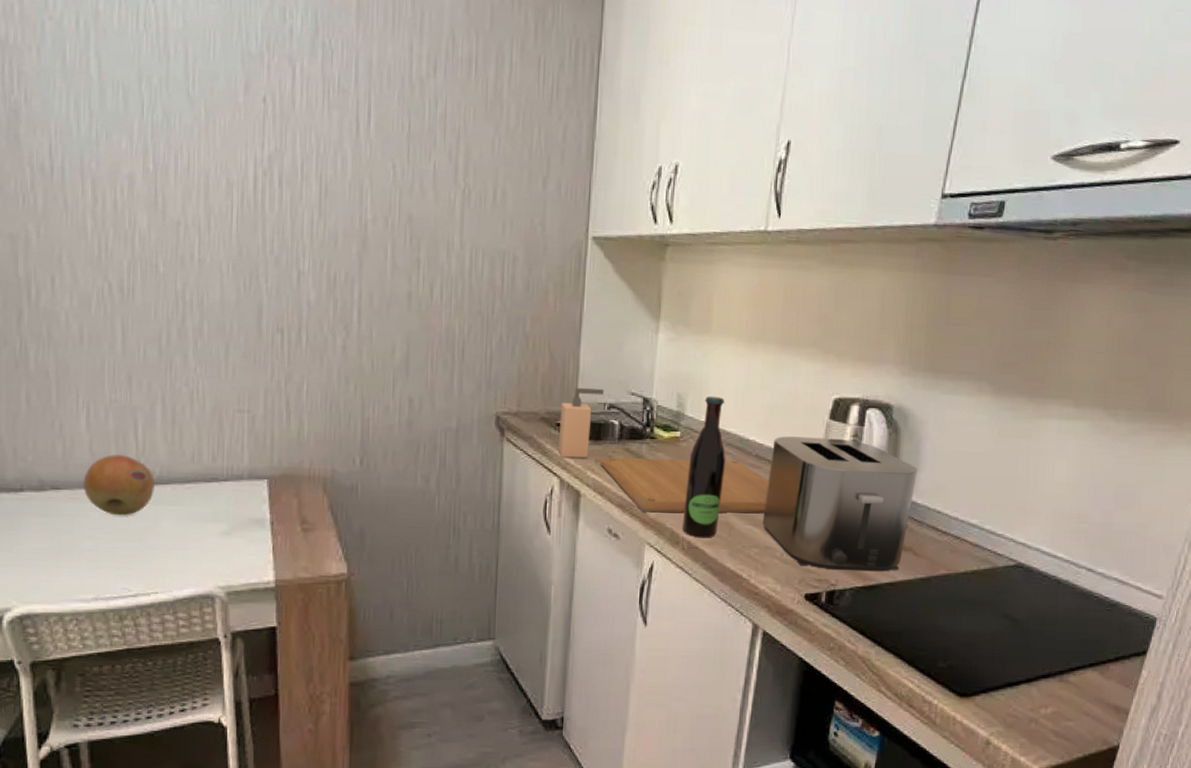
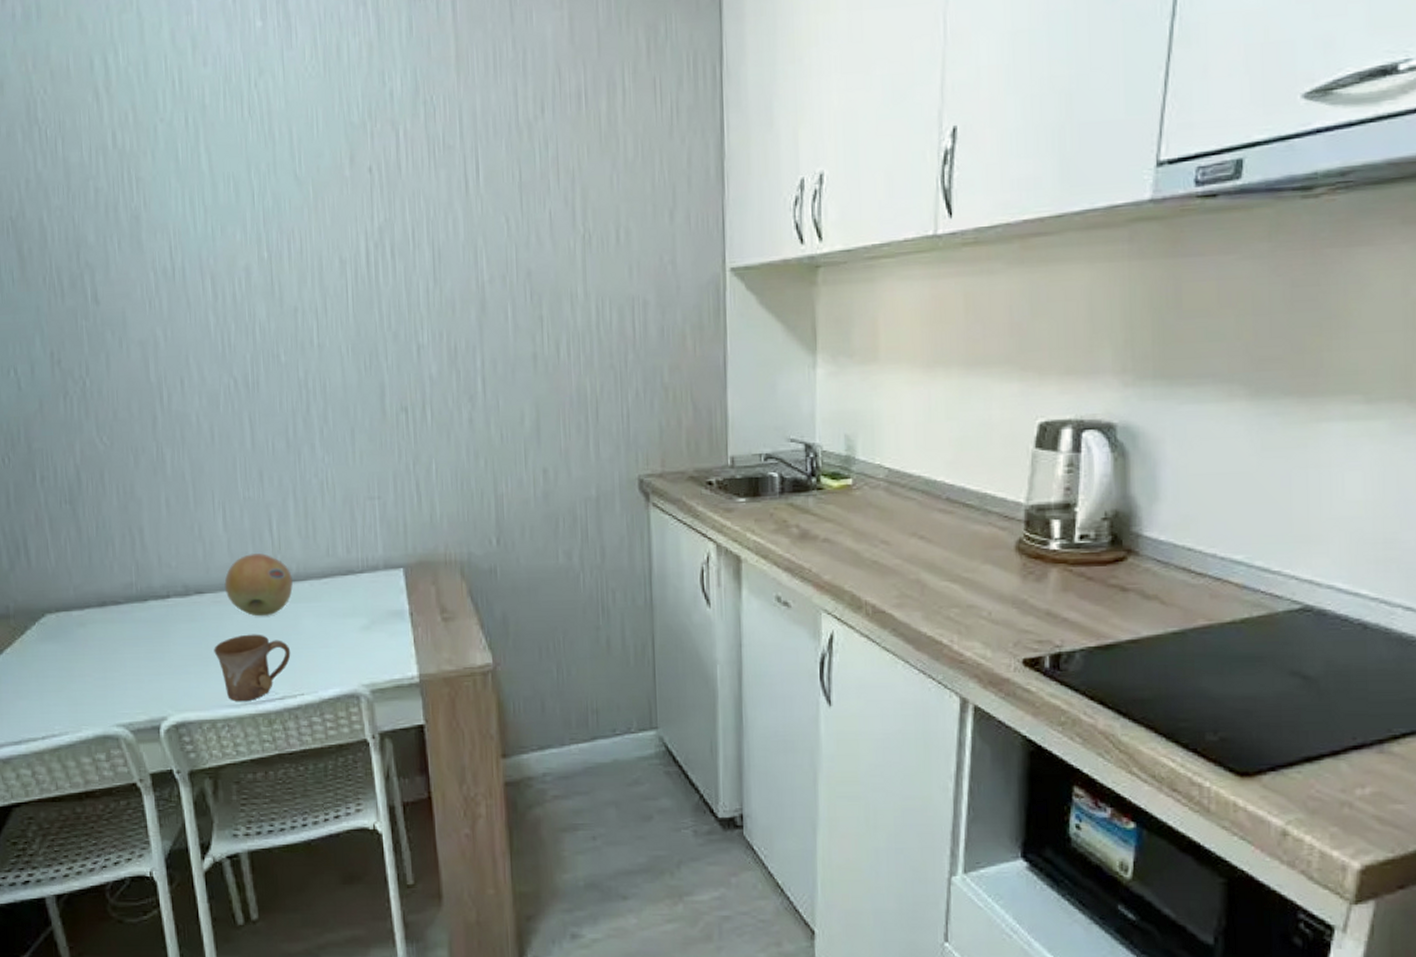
mug: none [67,532,148,596] -> present [214,634,291,701]
soap dispenser: present [558,387,604,458] -> none [710,438,758,519]
chopping board: present [600,458,770,513] -> none [760,506,966,575]
bottle: present [682,396,726,538] -> none [863,433,911,600]
toaster: present [763,436,918,572] -> none [962,470,1157,629]

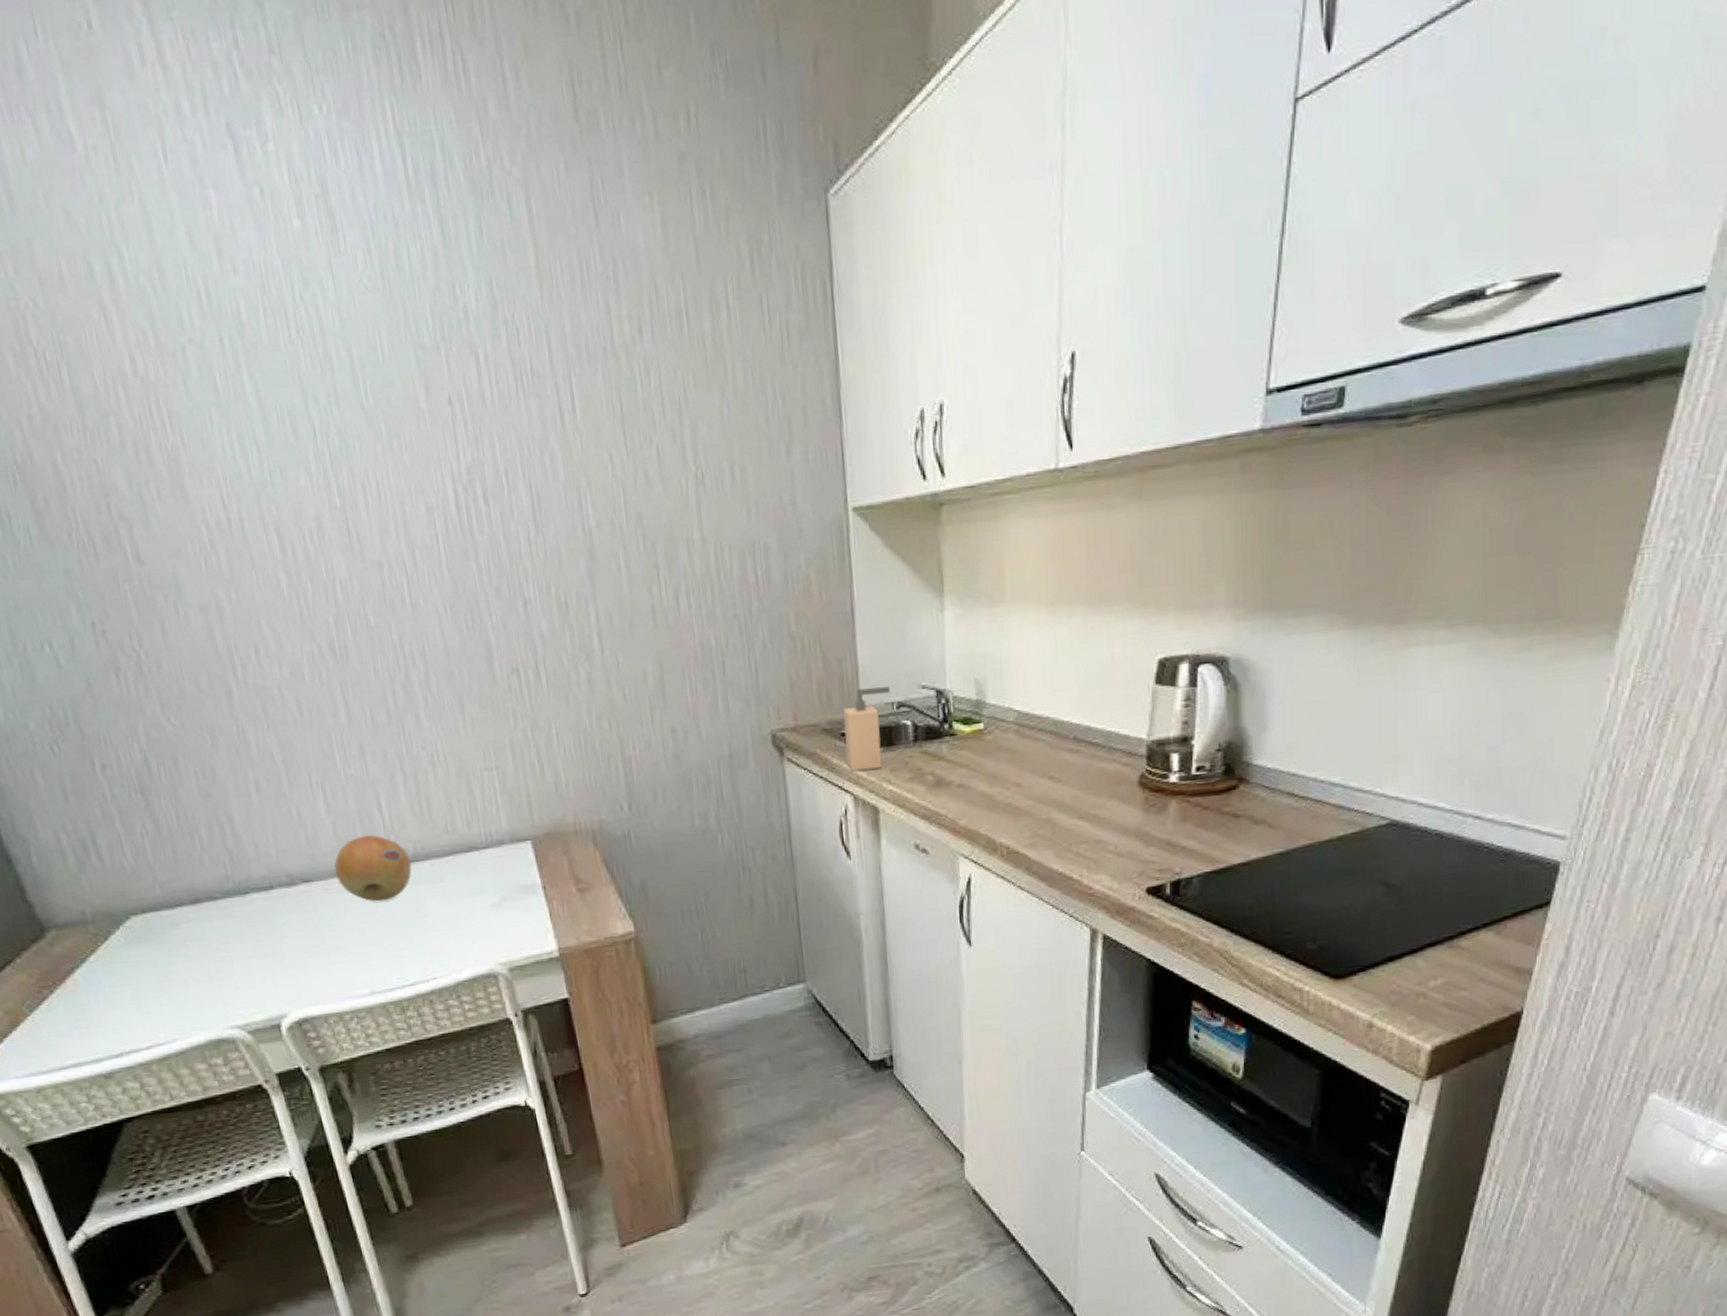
mug: present [214,634,291,701] -> none [331,920,418,991]
soap dispenser: none [710,438,758,519] -> present [843,686,890,771]

